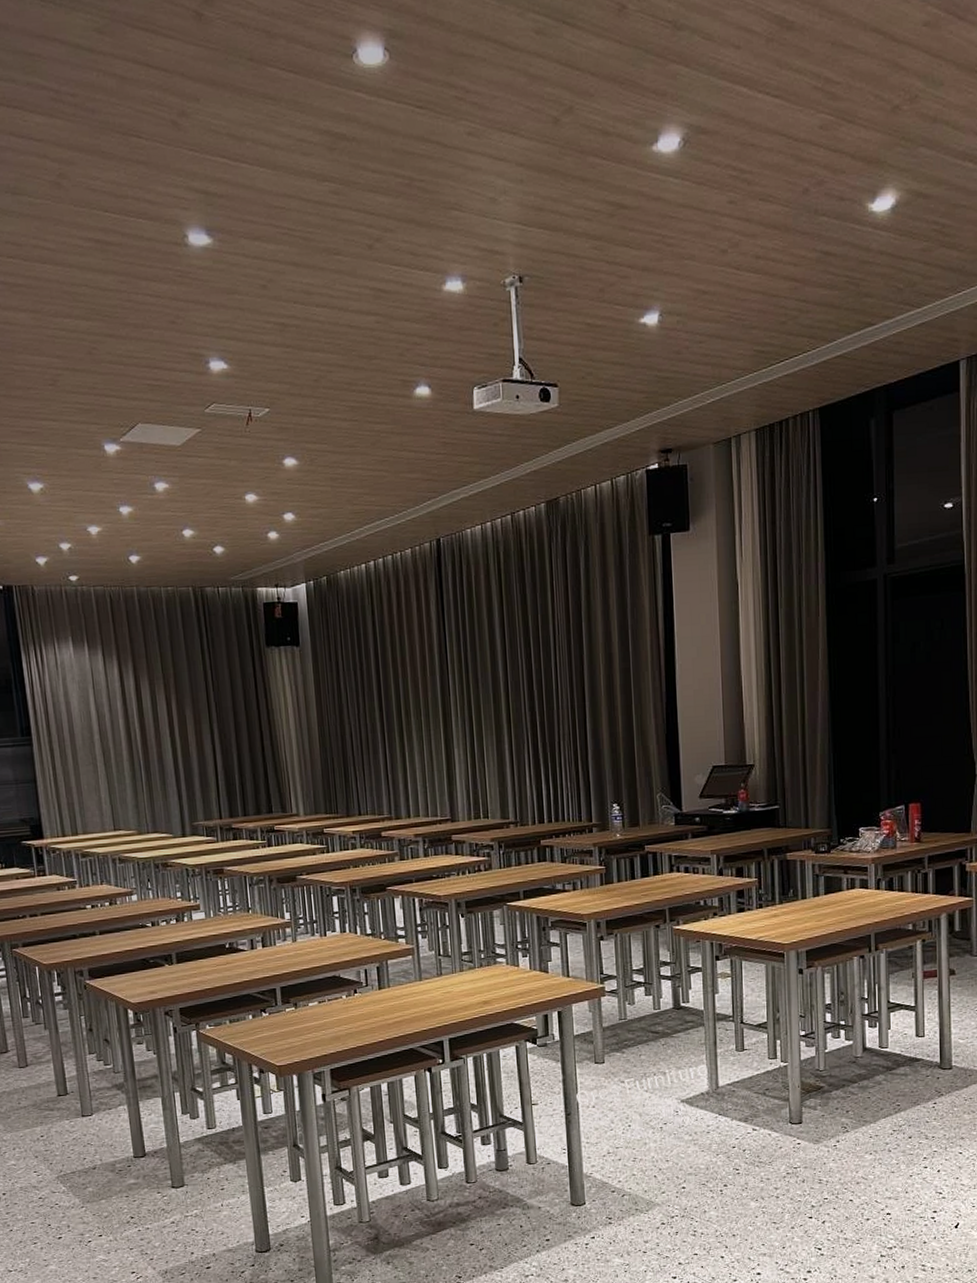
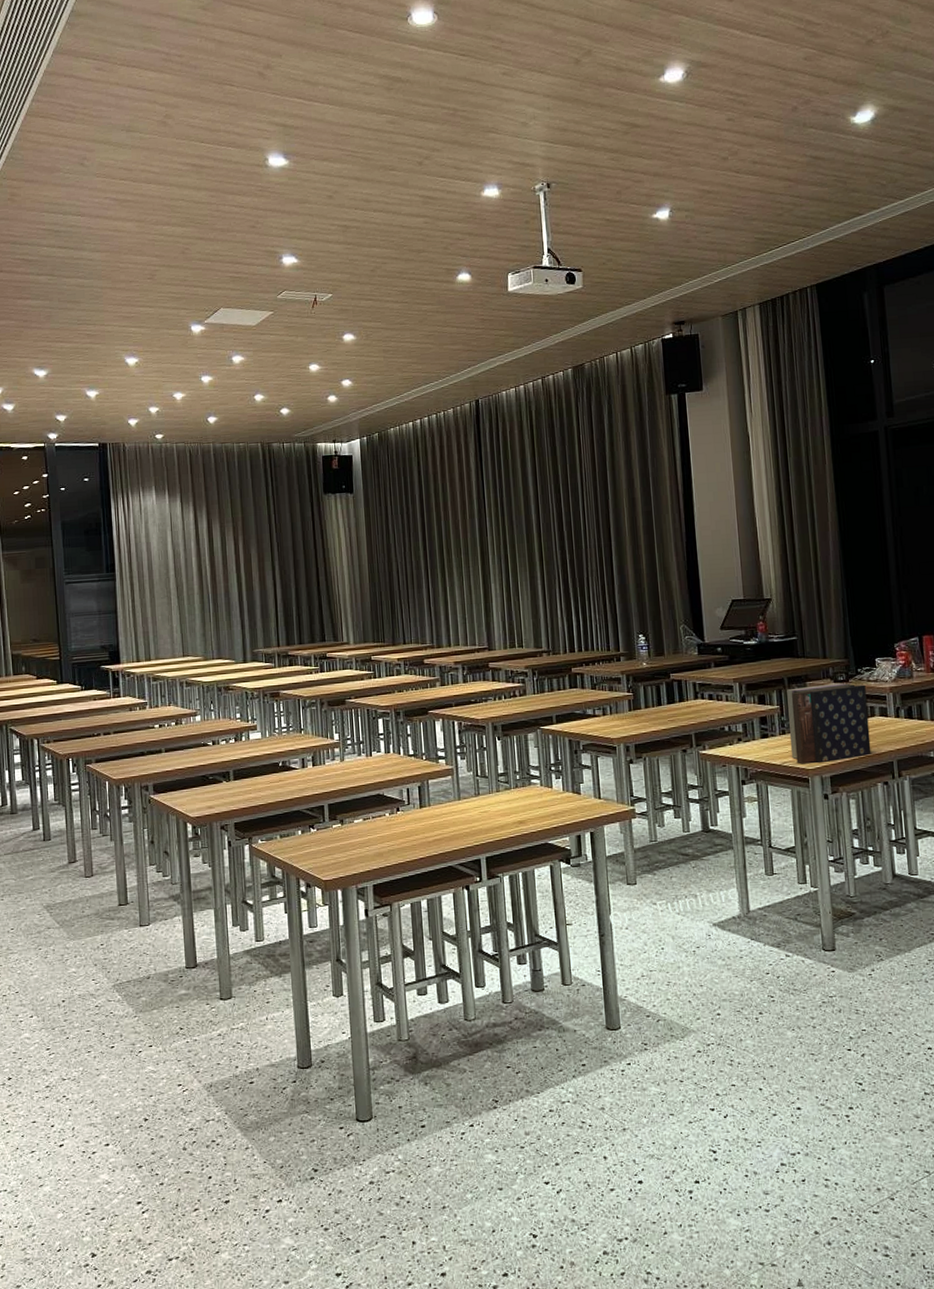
books: none [766,853,849,939] -> present [787,682,872,764]

